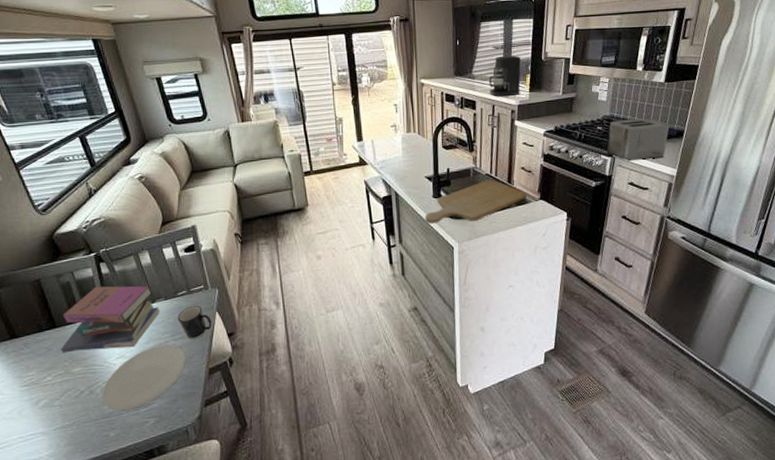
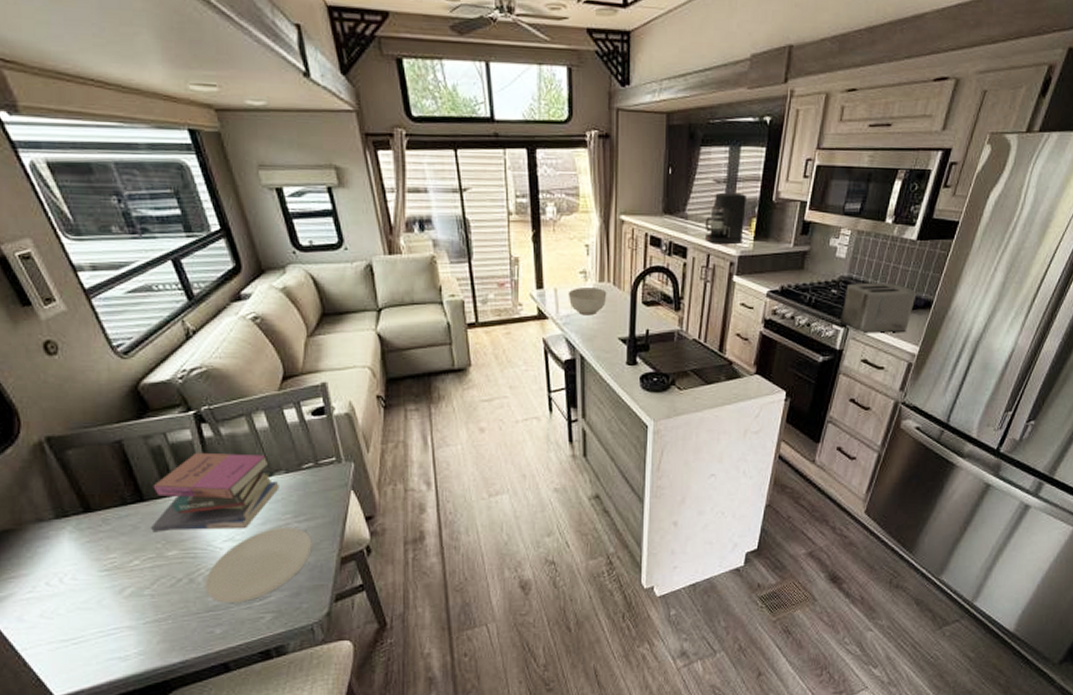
mug: present [177,305,212,339] -> none [301,481,345,522]
bowl: none [382,137,414,160] -> present [568,288,607,316]
chopping board: present [425,180,526,224] -> none [615,347,740,397]

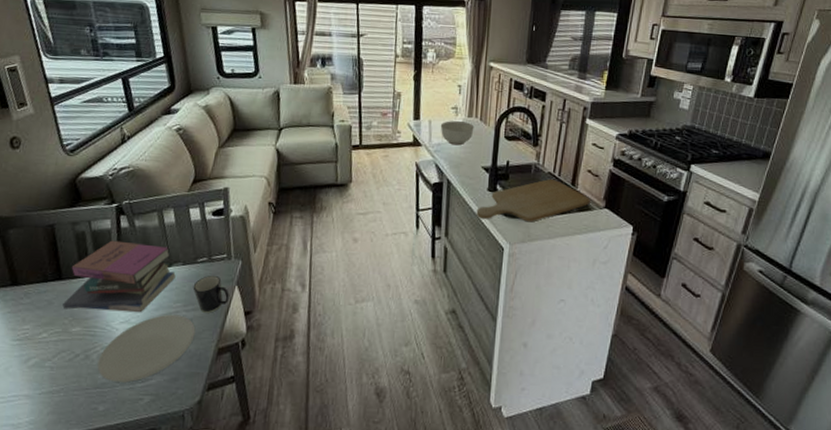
mug: none [301,481,345,522] -> present [193,275,230,313]
chopping board: none [615,347,740,397] -> present [476,179,590,222]
coffee maker: present [704,192,746,245] -> none [561,48,599,92]
toaster: present [839,282,917,334] -> none [683,132,755,180]

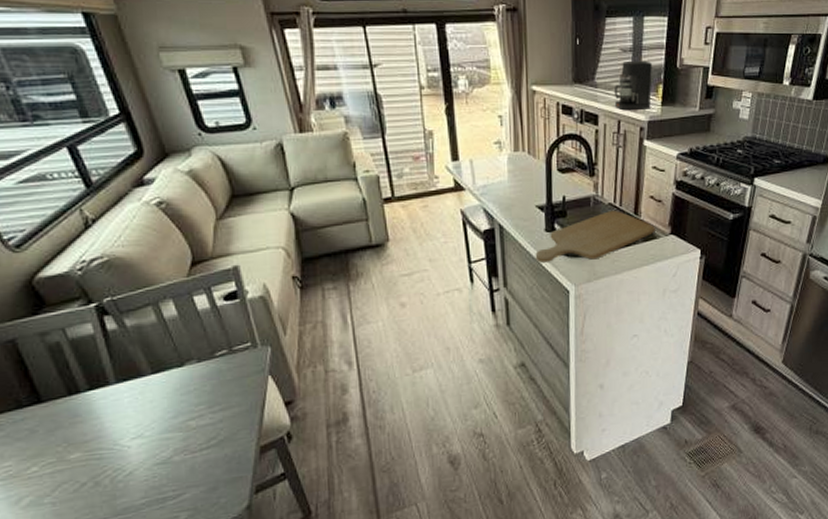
books: present [62,240,176,313] -> none [50,344,191,435]
plate: present [97,314,196,383] -> none [112,418,229,505]
mug: present [193,275,230,313] -> none [215,367,263,411]
bowl: present [440,121,474,146] -> none [483,157,523,185]
coffee maker: none [561,48,599,92] -> present [614,60,652,111]

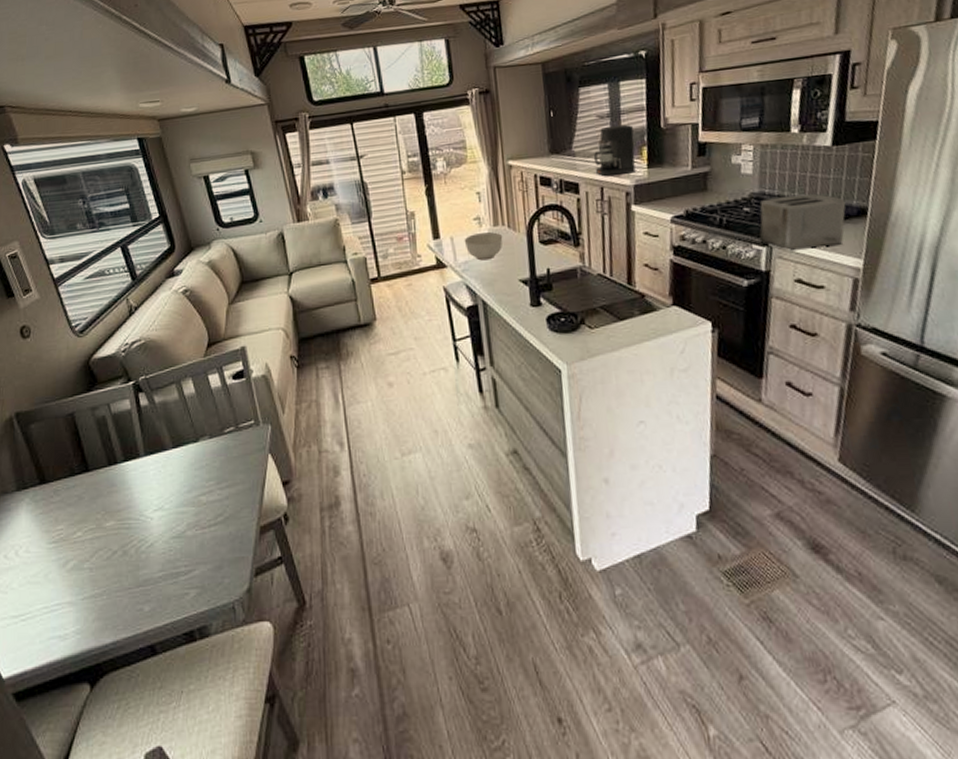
bowl: none [483,157,523,185] -> present [464,232,503,261]
chopping board: present [535,211,655,264] -> none [521,281,654,341]
toaster: none [746,141,816,191] -> present [759,193,846,252]

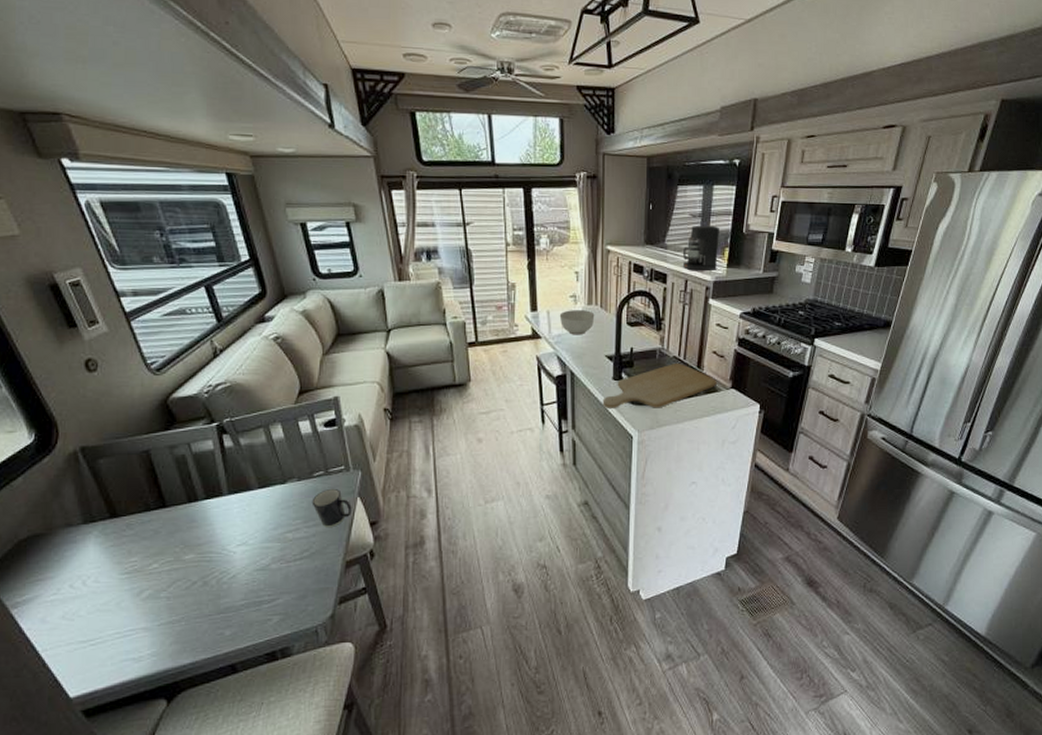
mug: none [223,445,263,488] -> present [311,488,352,527]
chopping board: none [521,281,654,341] -> present [602,364,717,410]
toaster: present [759,193,846,252] -> none [807,304,877,352]

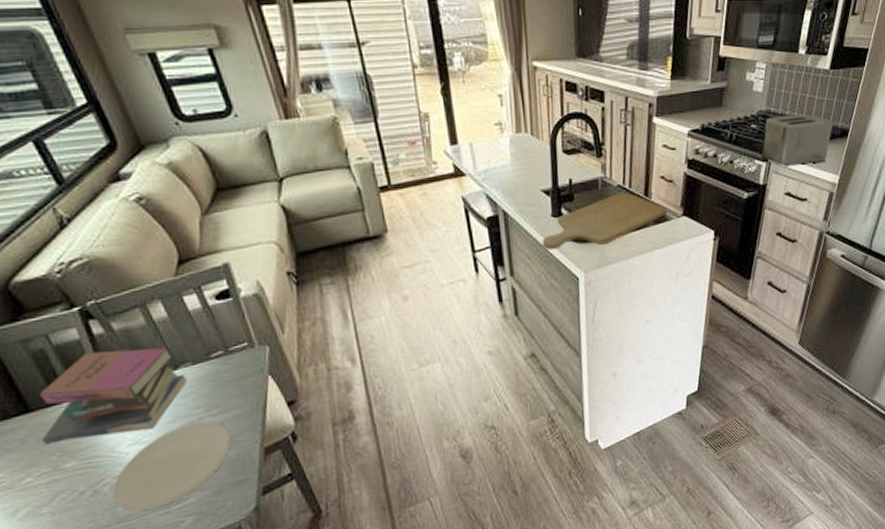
books: none [171,461,291,537] -> present [39,347,187,445]
plate: none [218,532,320,605] -> present [112,421,231,512]
mug: present [311,488,352,527] -> none [213,368,264,413]
bowl: present [559,310,595,335] -> none [484,139,526,170]
coffee maker: present [682,225,719,271] -> none [621,31,661,86]
toaster: none [807,304,877,352] -> present [761,114,833,167]

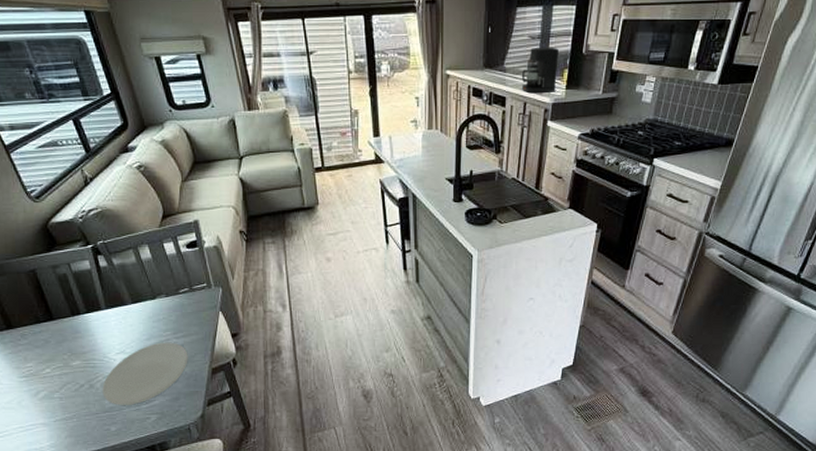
books: present [39,347,187,445] -> none [59,279,161,346]
chopping board: present [542,193,667,251] -> none [443,185,555,230]
coffee maker: none [621,31,661,86] -> present [521,47,558,94]
toaster: present [761,114,833,167] -> none [646,124,718,171]

